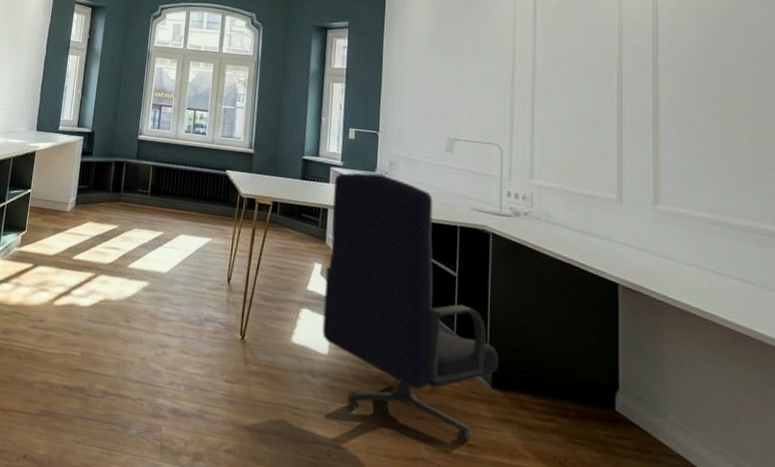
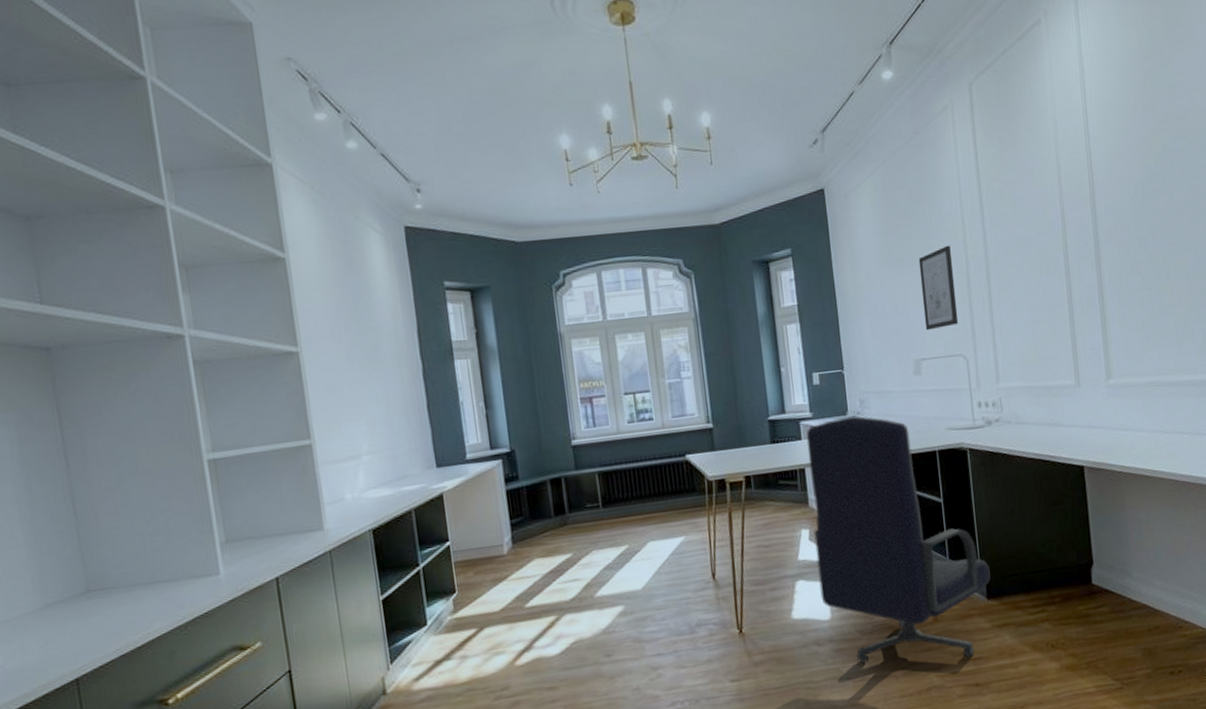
wall art: none [463,45,500,116] -> present [918,245,959,331]

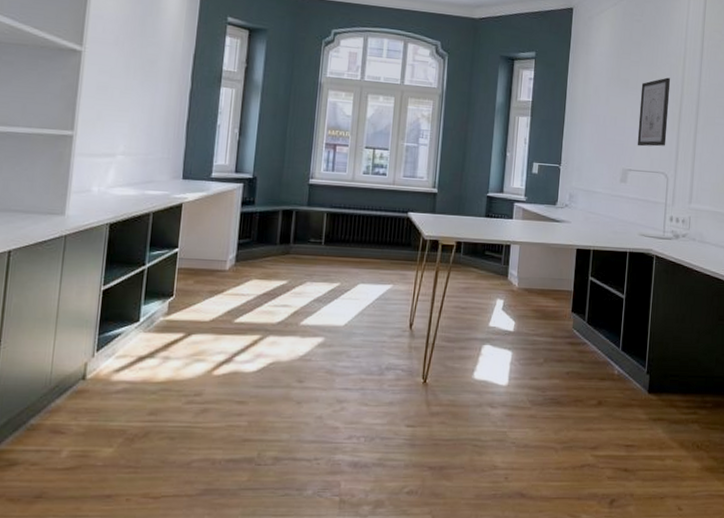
office chair: present [806,415,991,664] -> none [502,207,655,443]

